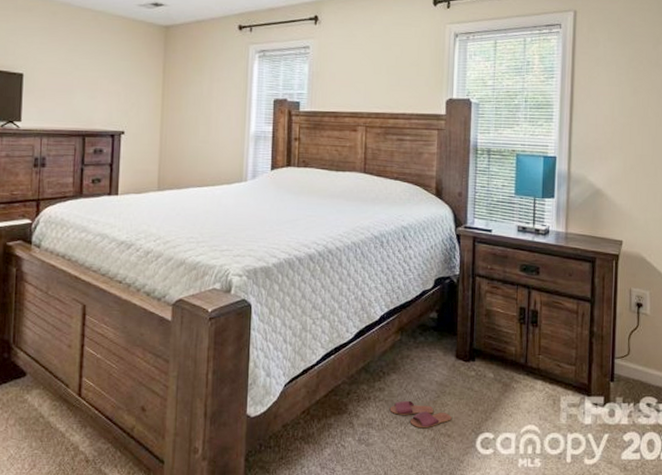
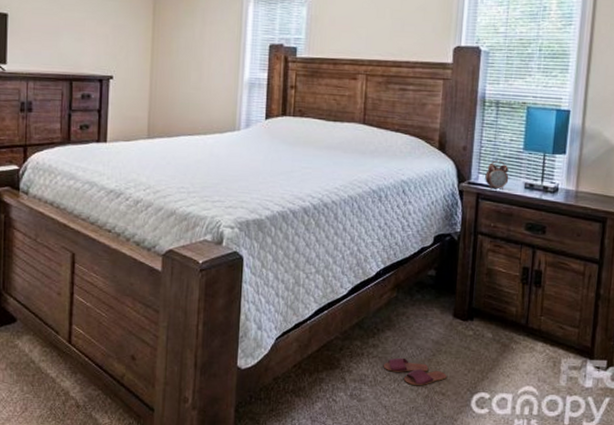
alarm clock: none [480,205,503,233] -> present [485,160,509,190]

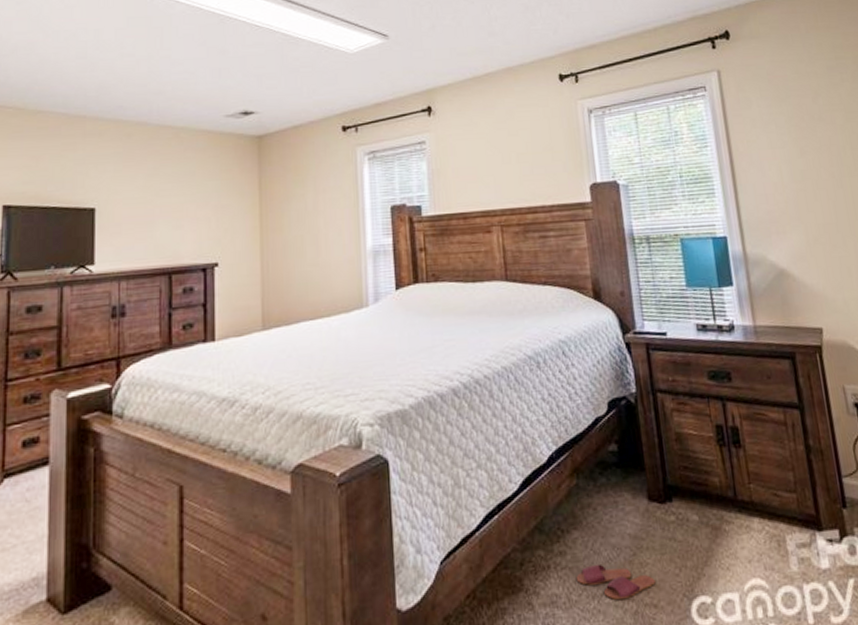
alarm clock: present [485,160,509,190] -> none [650,302,678,337]

